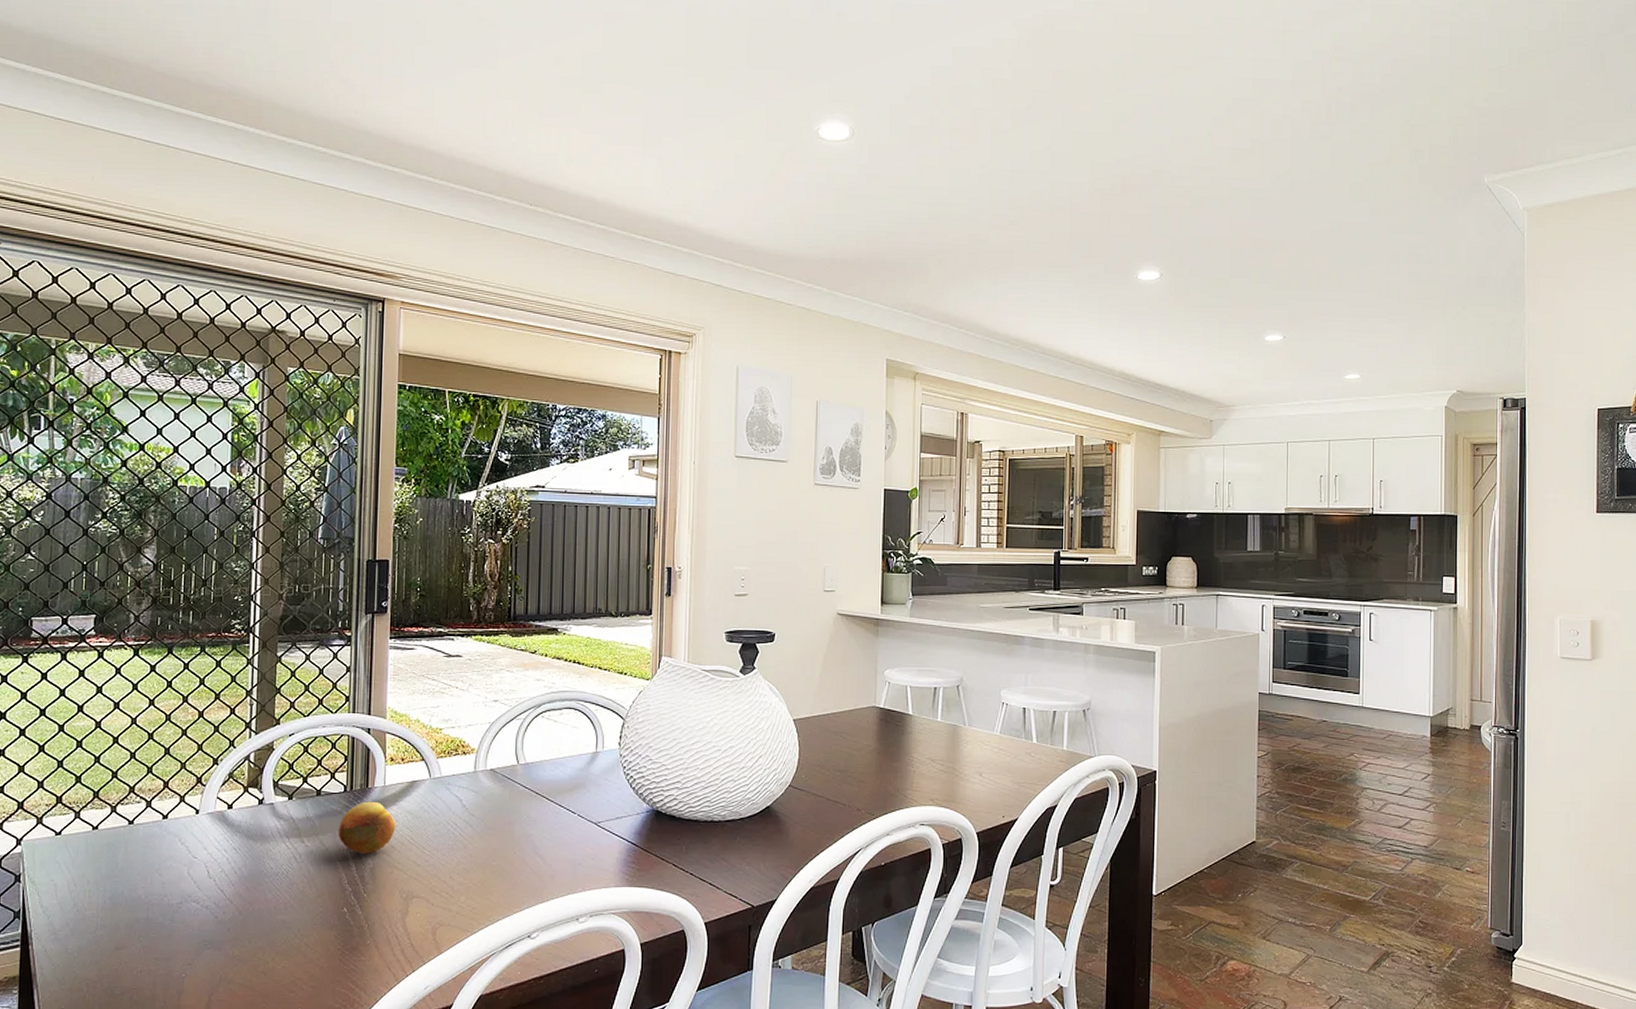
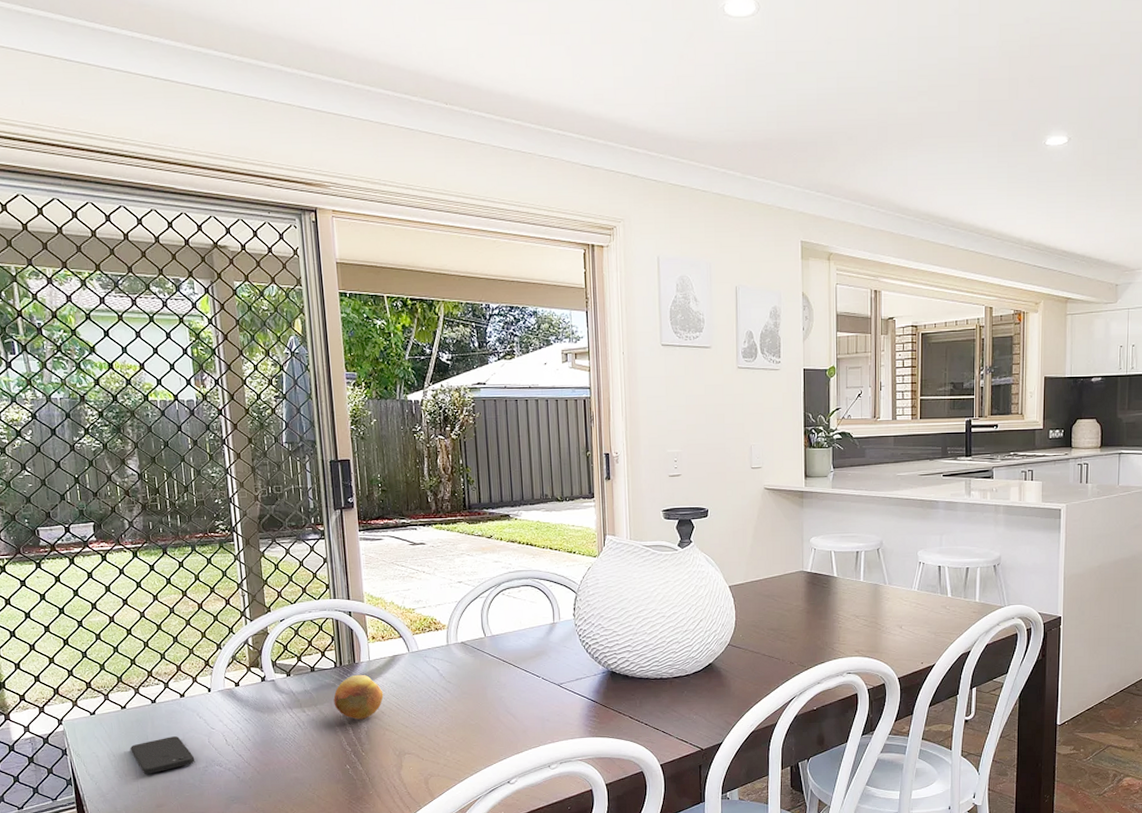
smartphone: none [96,865,169,909] -> present [130,736,195,774]

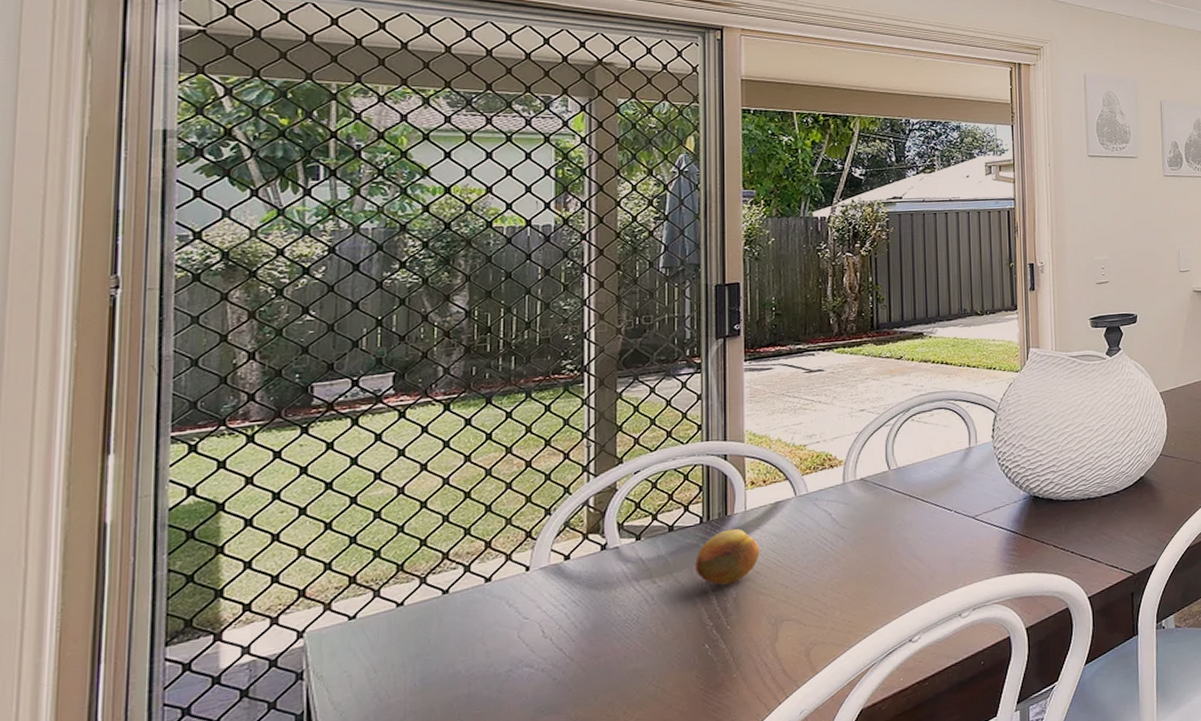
smartphone: present [130,736,195,774] -> none [402,634,495,692]

